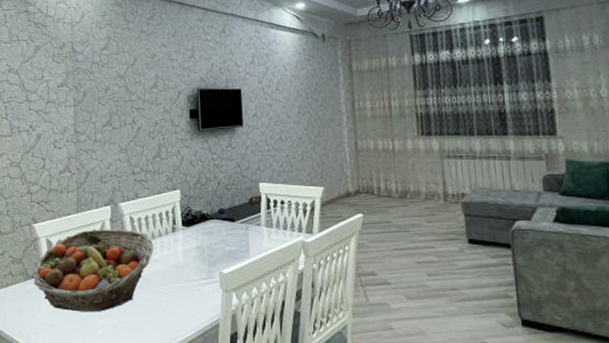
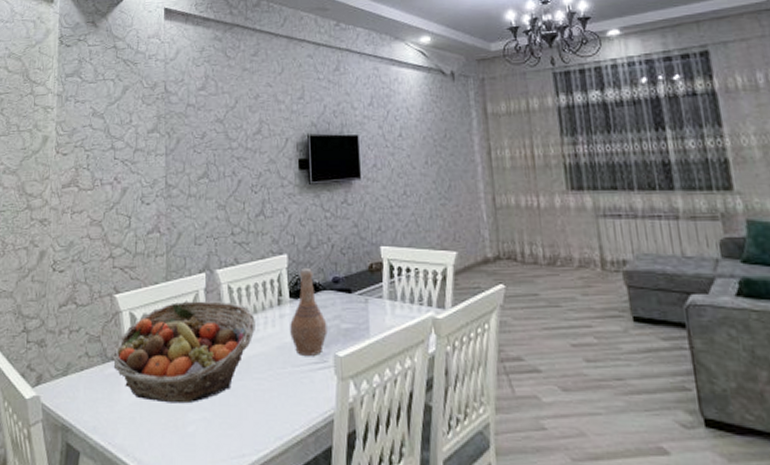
vase: none [183,202,214,273] -> present [290,269,327,356]

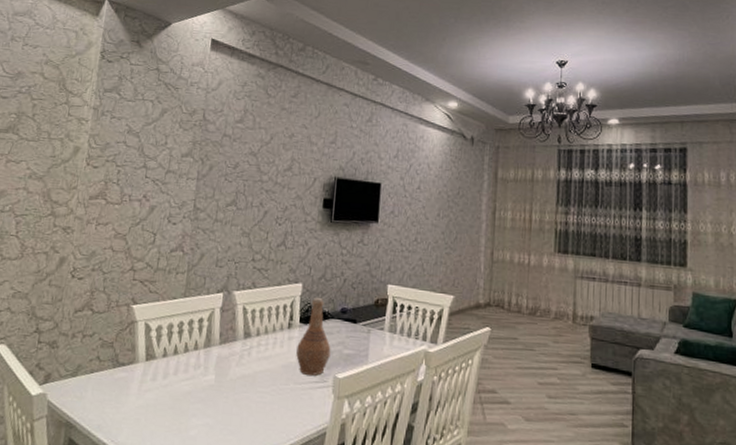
fruit basket: present [111,301,255,404] -> none [122,317,265,410]

